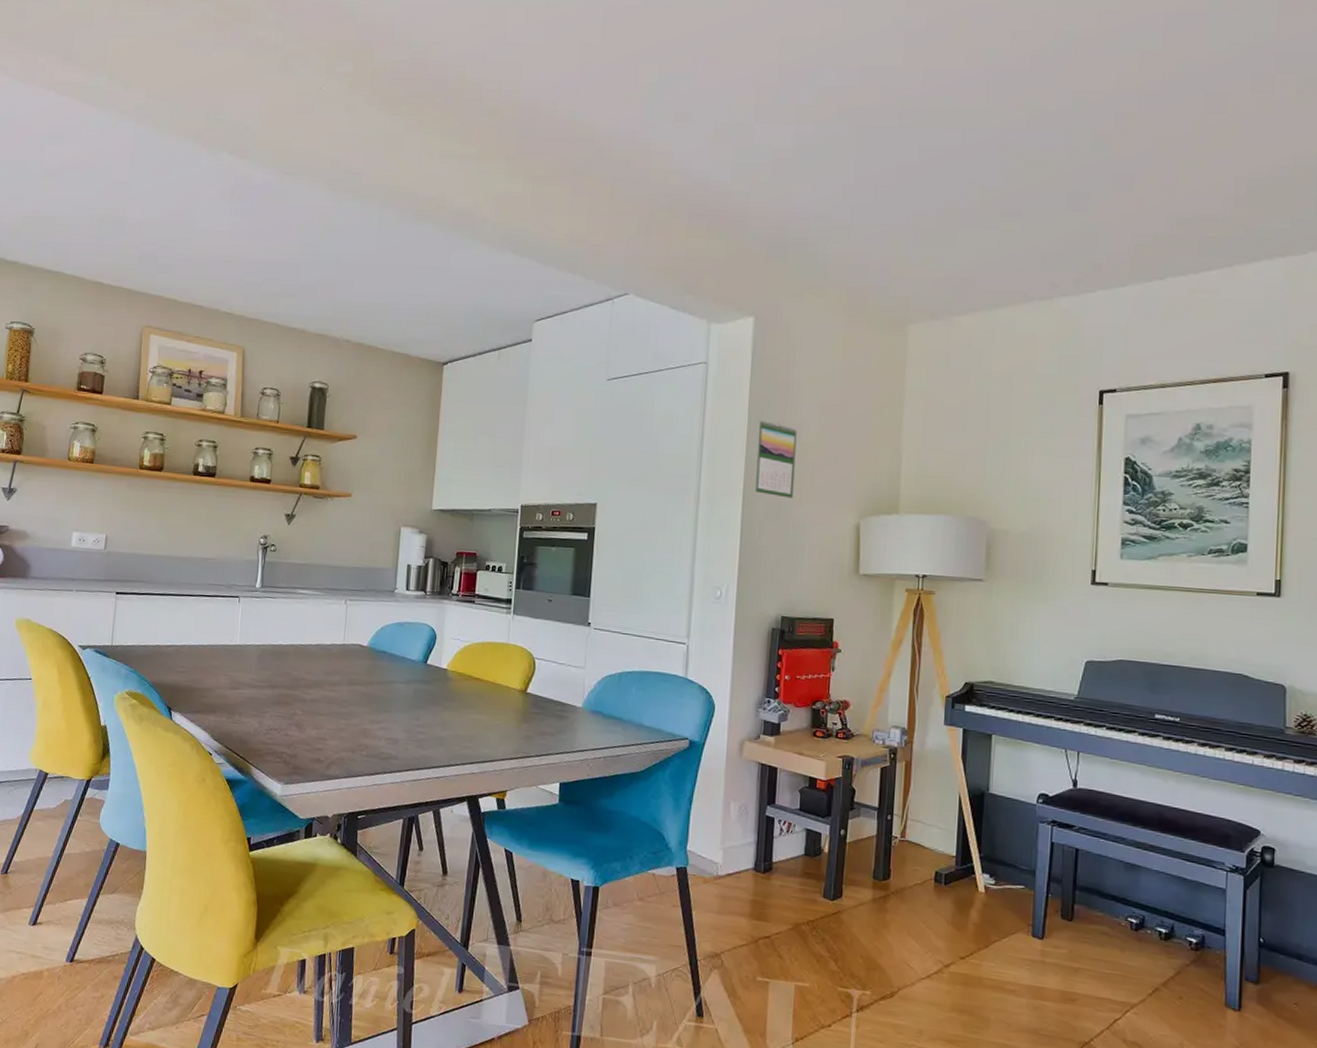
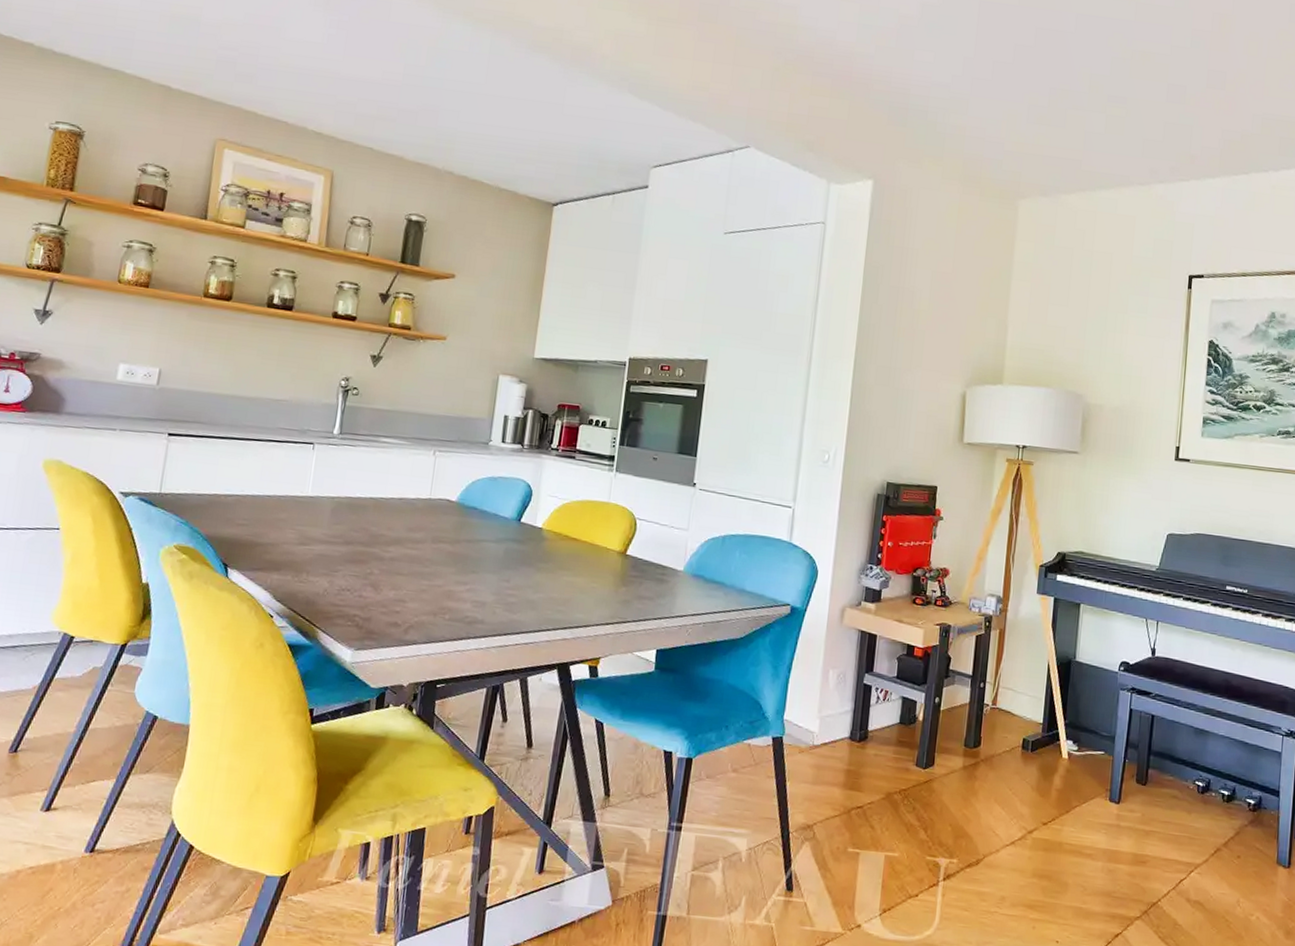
calendar: present [754,419,797,498] -> none [866,283,910,364]

